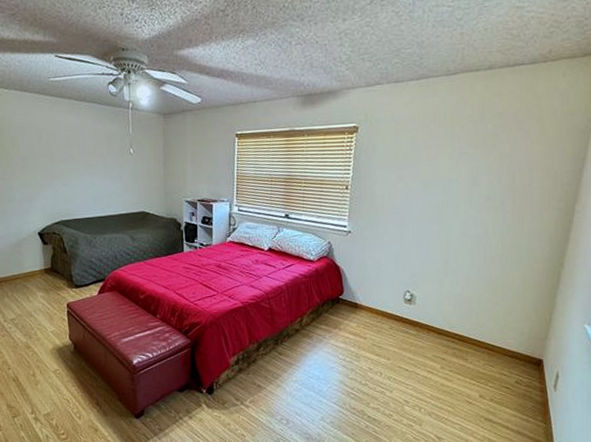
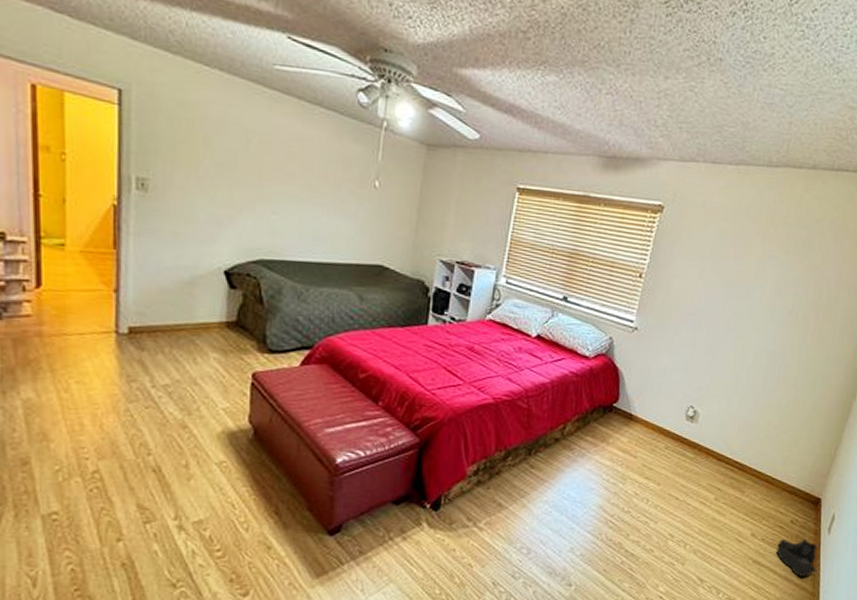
boots: none [506,395,549,430] -> present [776,537,820,576]

